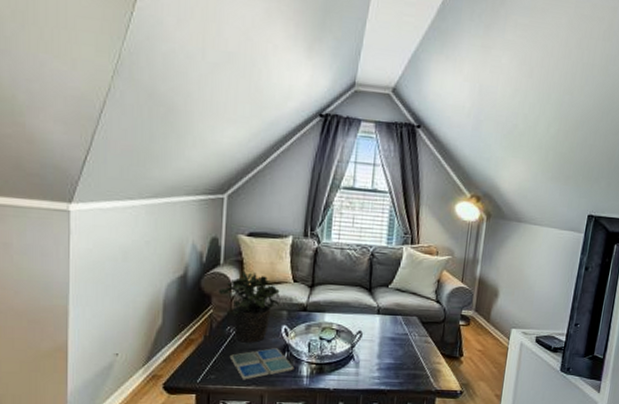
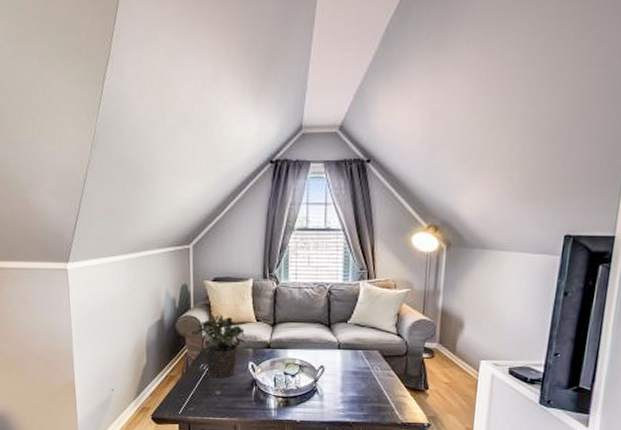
drink coaster: present [229,348,294,380] -> none [204,383,263,412]

